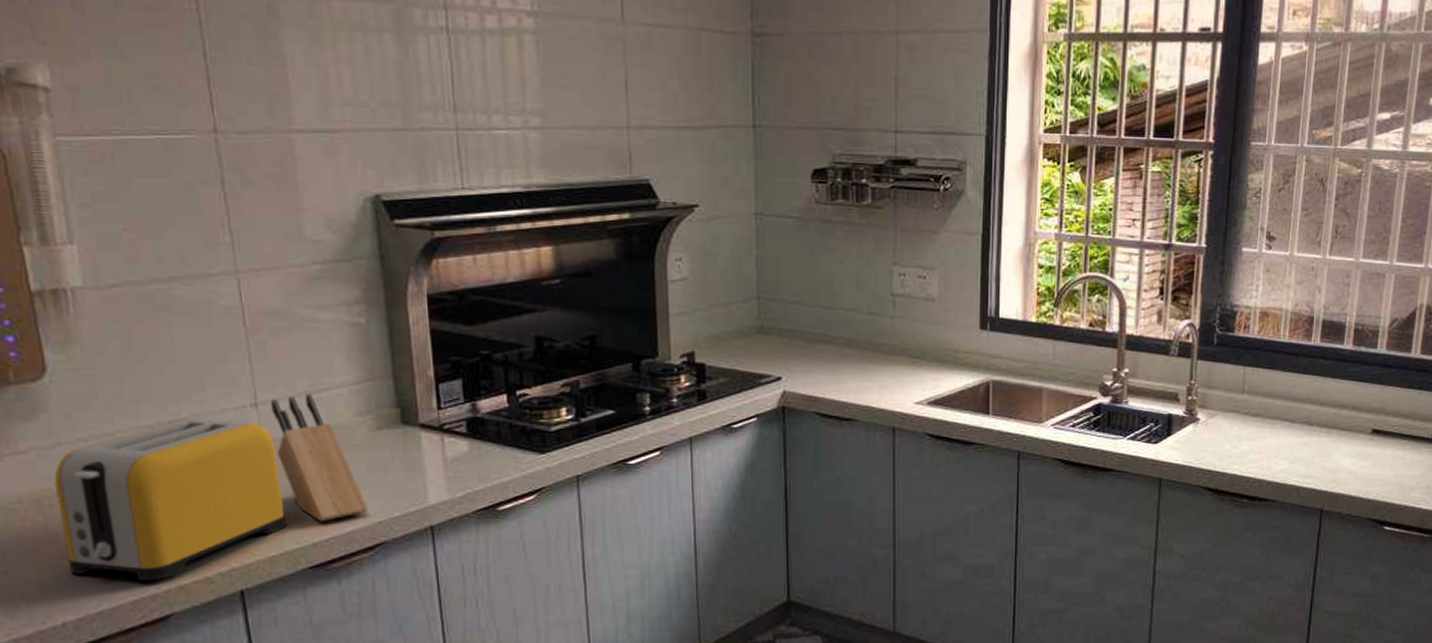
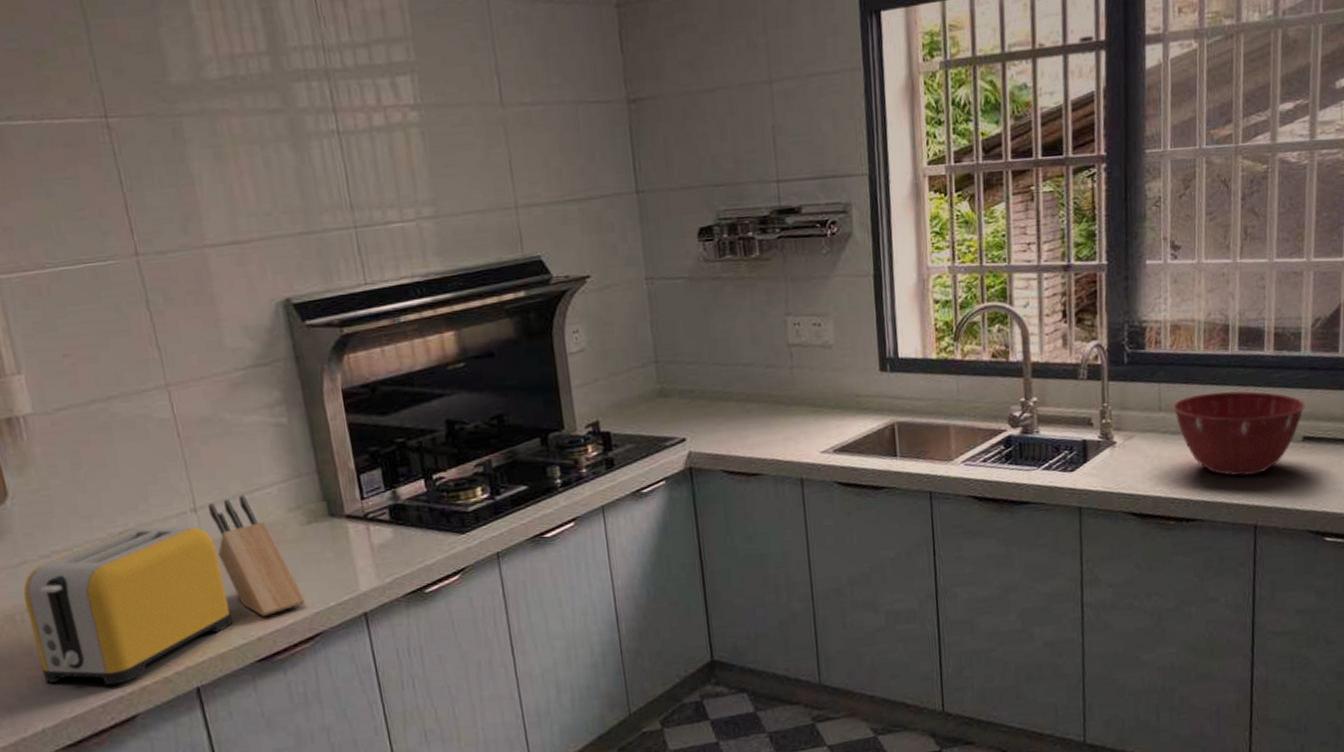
mixing bowl: none [1255,380,1377,461] -> present [1173,391,1305,476]

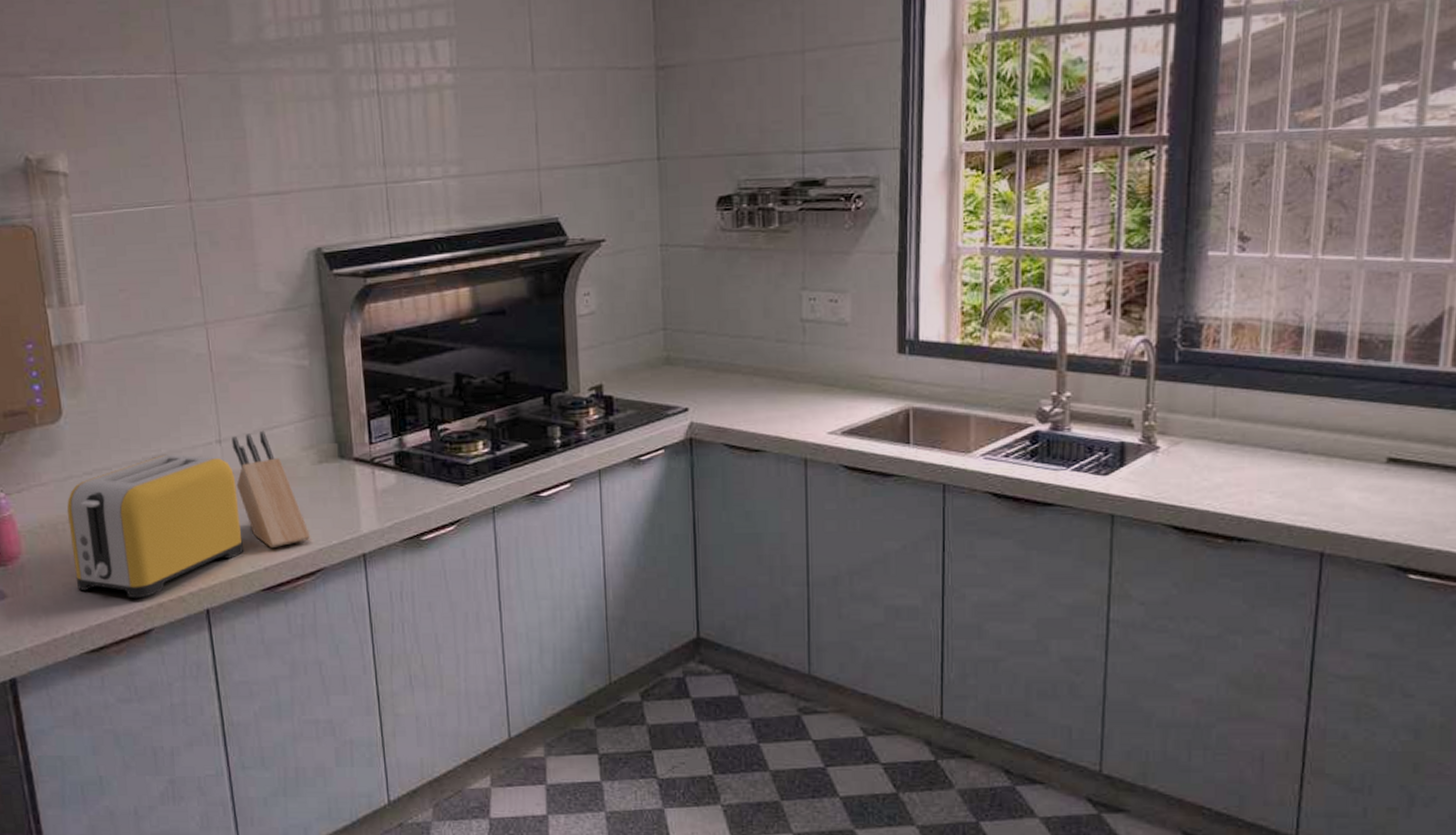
mixing bowl: present [1173,391,1305,476] -> none [1230,400,1392,496]

